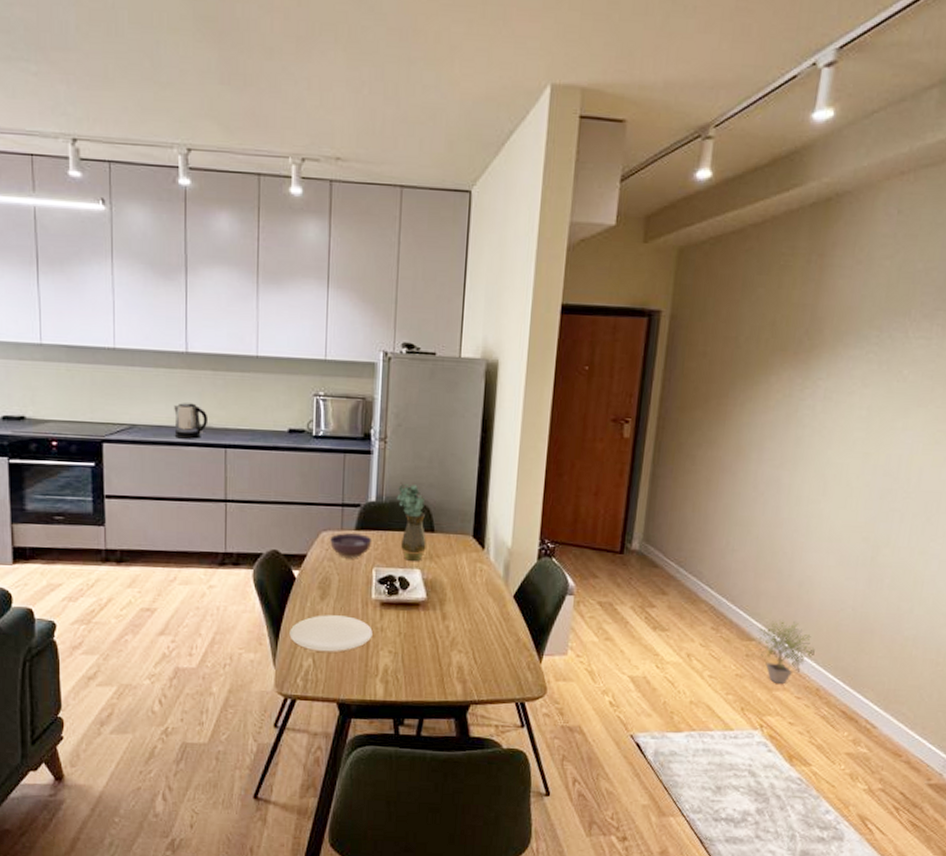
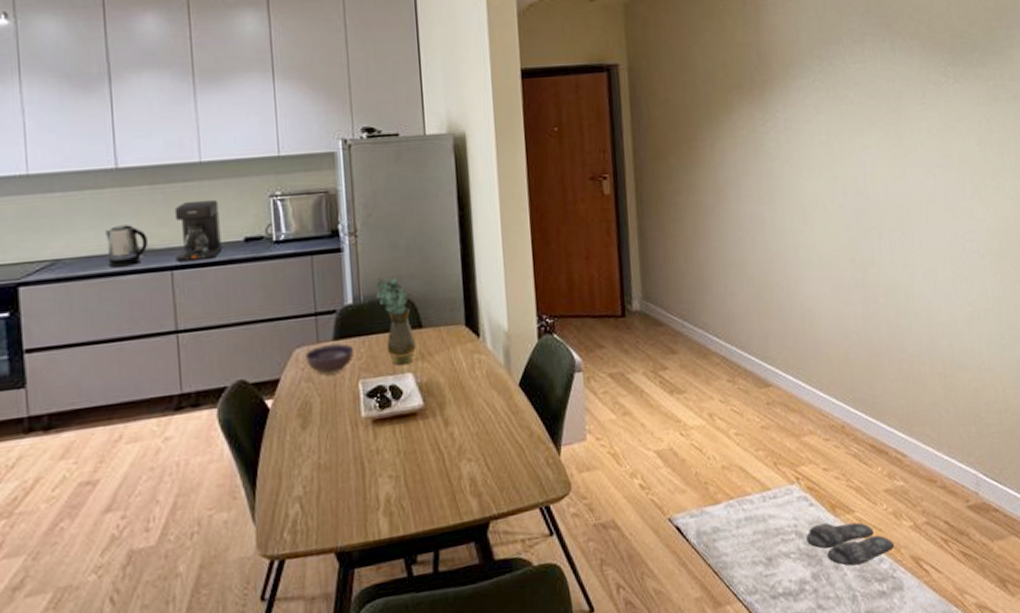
coffee maker: none [229,389,270,443] -> present [174,199,223,262]
plate: present [289,615,373,653] -> none [268,443,368,495]
potted plant: present [751,620,815,684] -> none [769,358,831,429]
slippers: none [758,768,843,811] -> present [807,522,893,566]

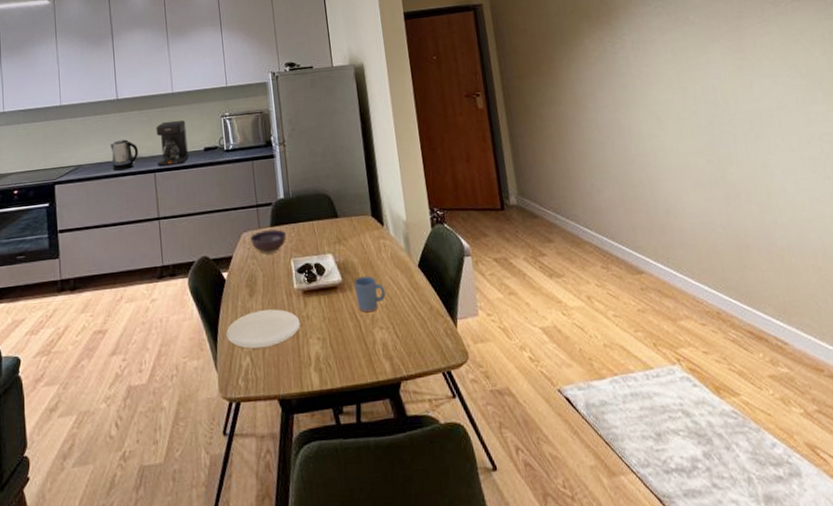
plate: none [268,443,368,495] -> present [226,309,300,350]
vase: present [376,277,416,365] -> none [301,177,334,247]
mug: none [438,398,478,443] -> present [353,276,386,313]
slippers: present [807,522,893,566] -> none [693,403,785,448]

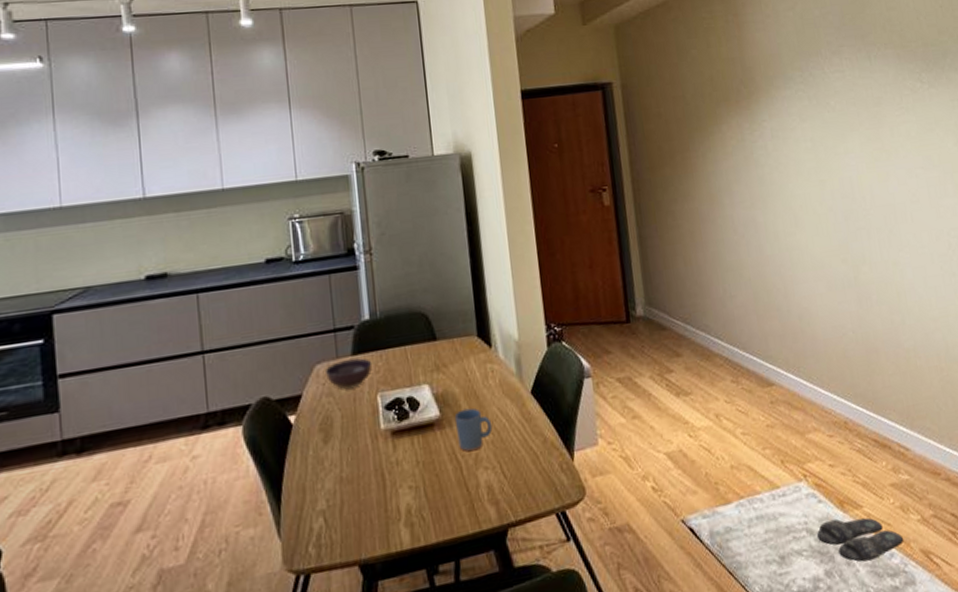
kettle: present [110,139,139,171] -> none [134,251,175,293]
coffee maker: present [156,120,190,166] -> none [199,224,246,285]
plate: present [226,309,300,350] -> none [292,455,388,509]
slippers: none [693,403,785,448] -> present [817,517,903,562]

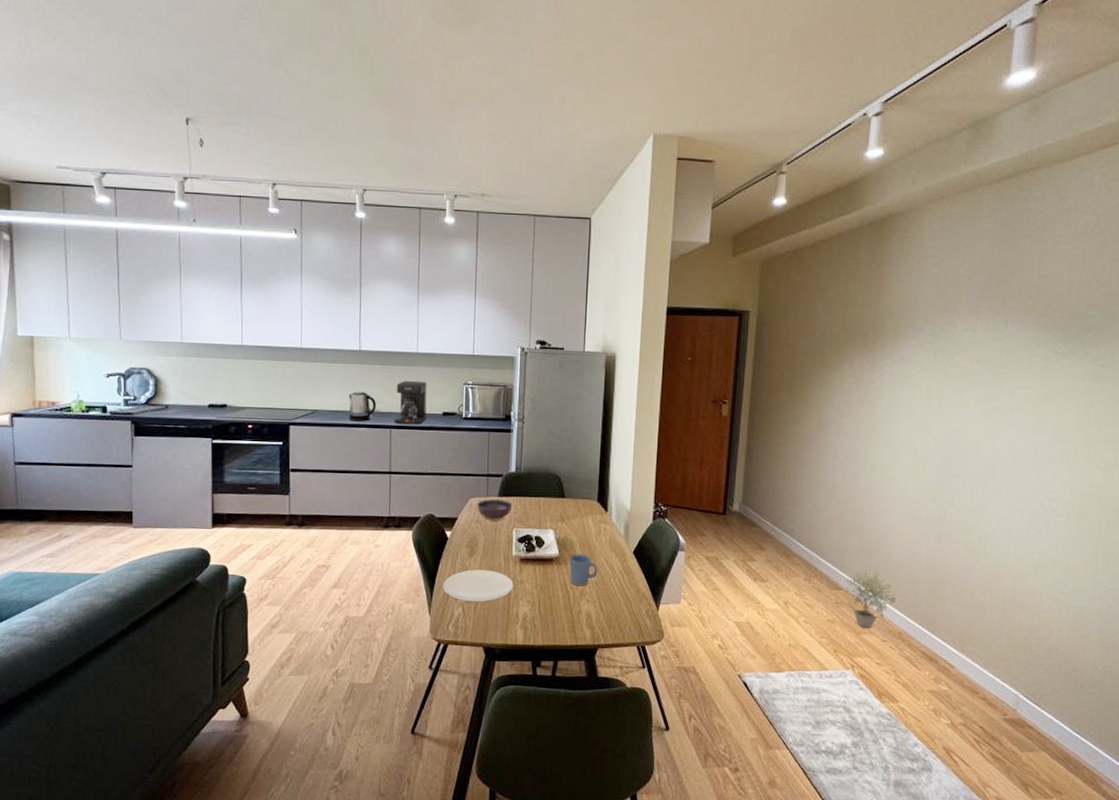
kettle: none [134,251,175,293] -> present [348,392,377,422]
coffee maker: none [199,224,246,285] -> present [394,380,427,424]
plate: none [292,455,388,509] -> present [443,569,513,603]
potted plant: none [771,357,832,426] -> present [840,571,896,628]
slippers: present [817,517,903,562] -> none [853,705,929,744]

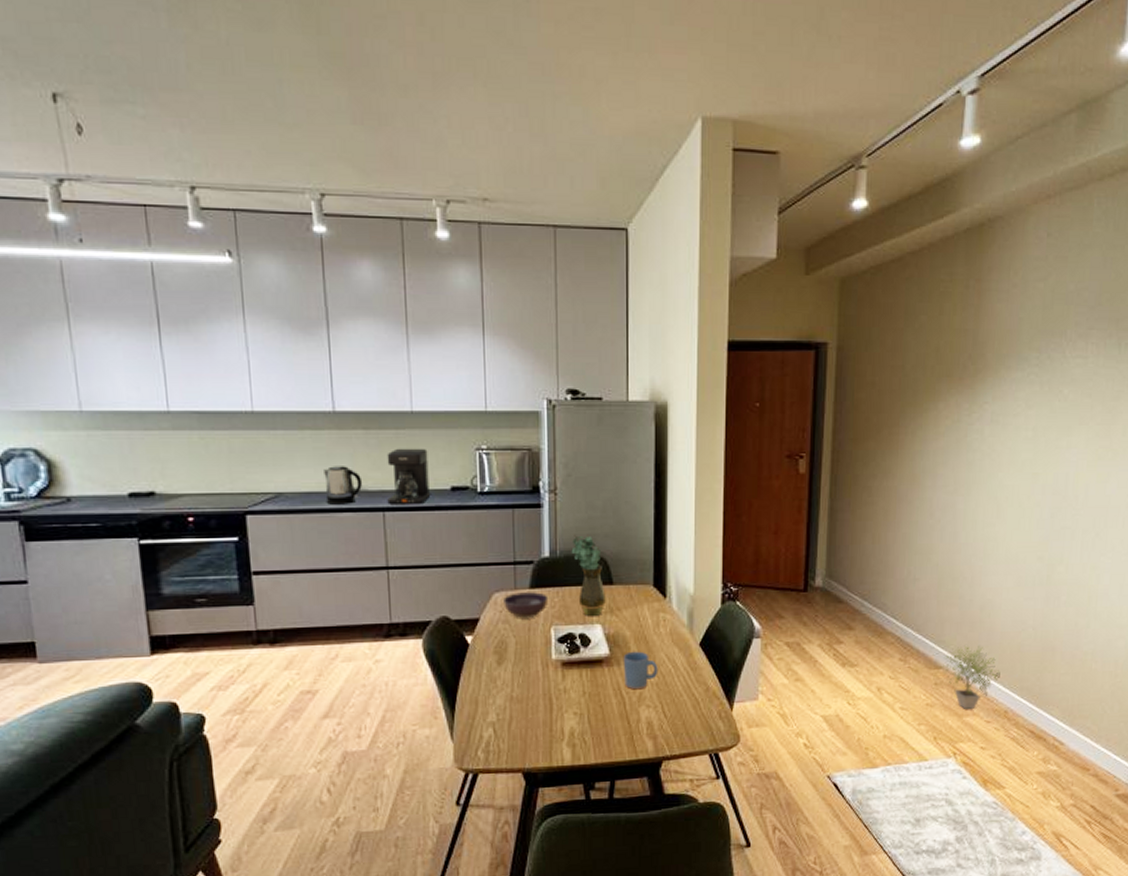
plate: present [443,569,513,603] -> none [466,680,555,721]
vase: none [533,455,558,522] -> present [571,534,606,616]

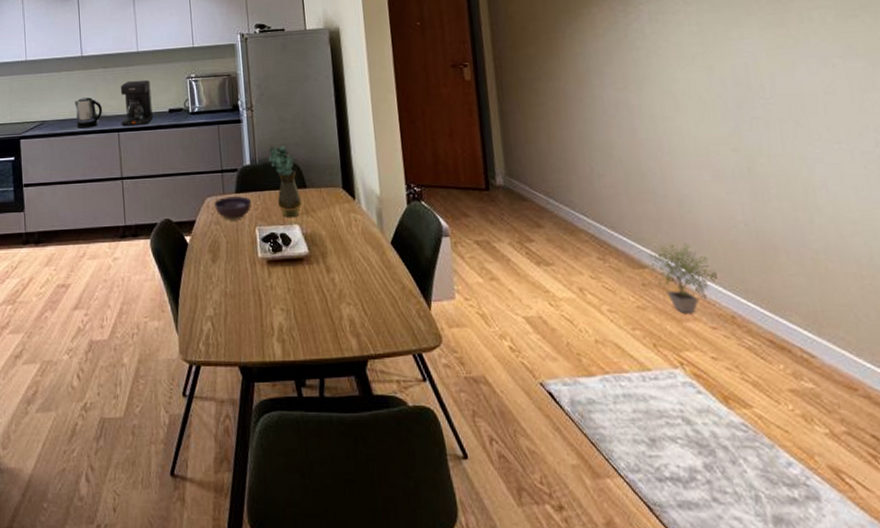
mug: present [623,651,658,690] -> none [321,249,355,287]

